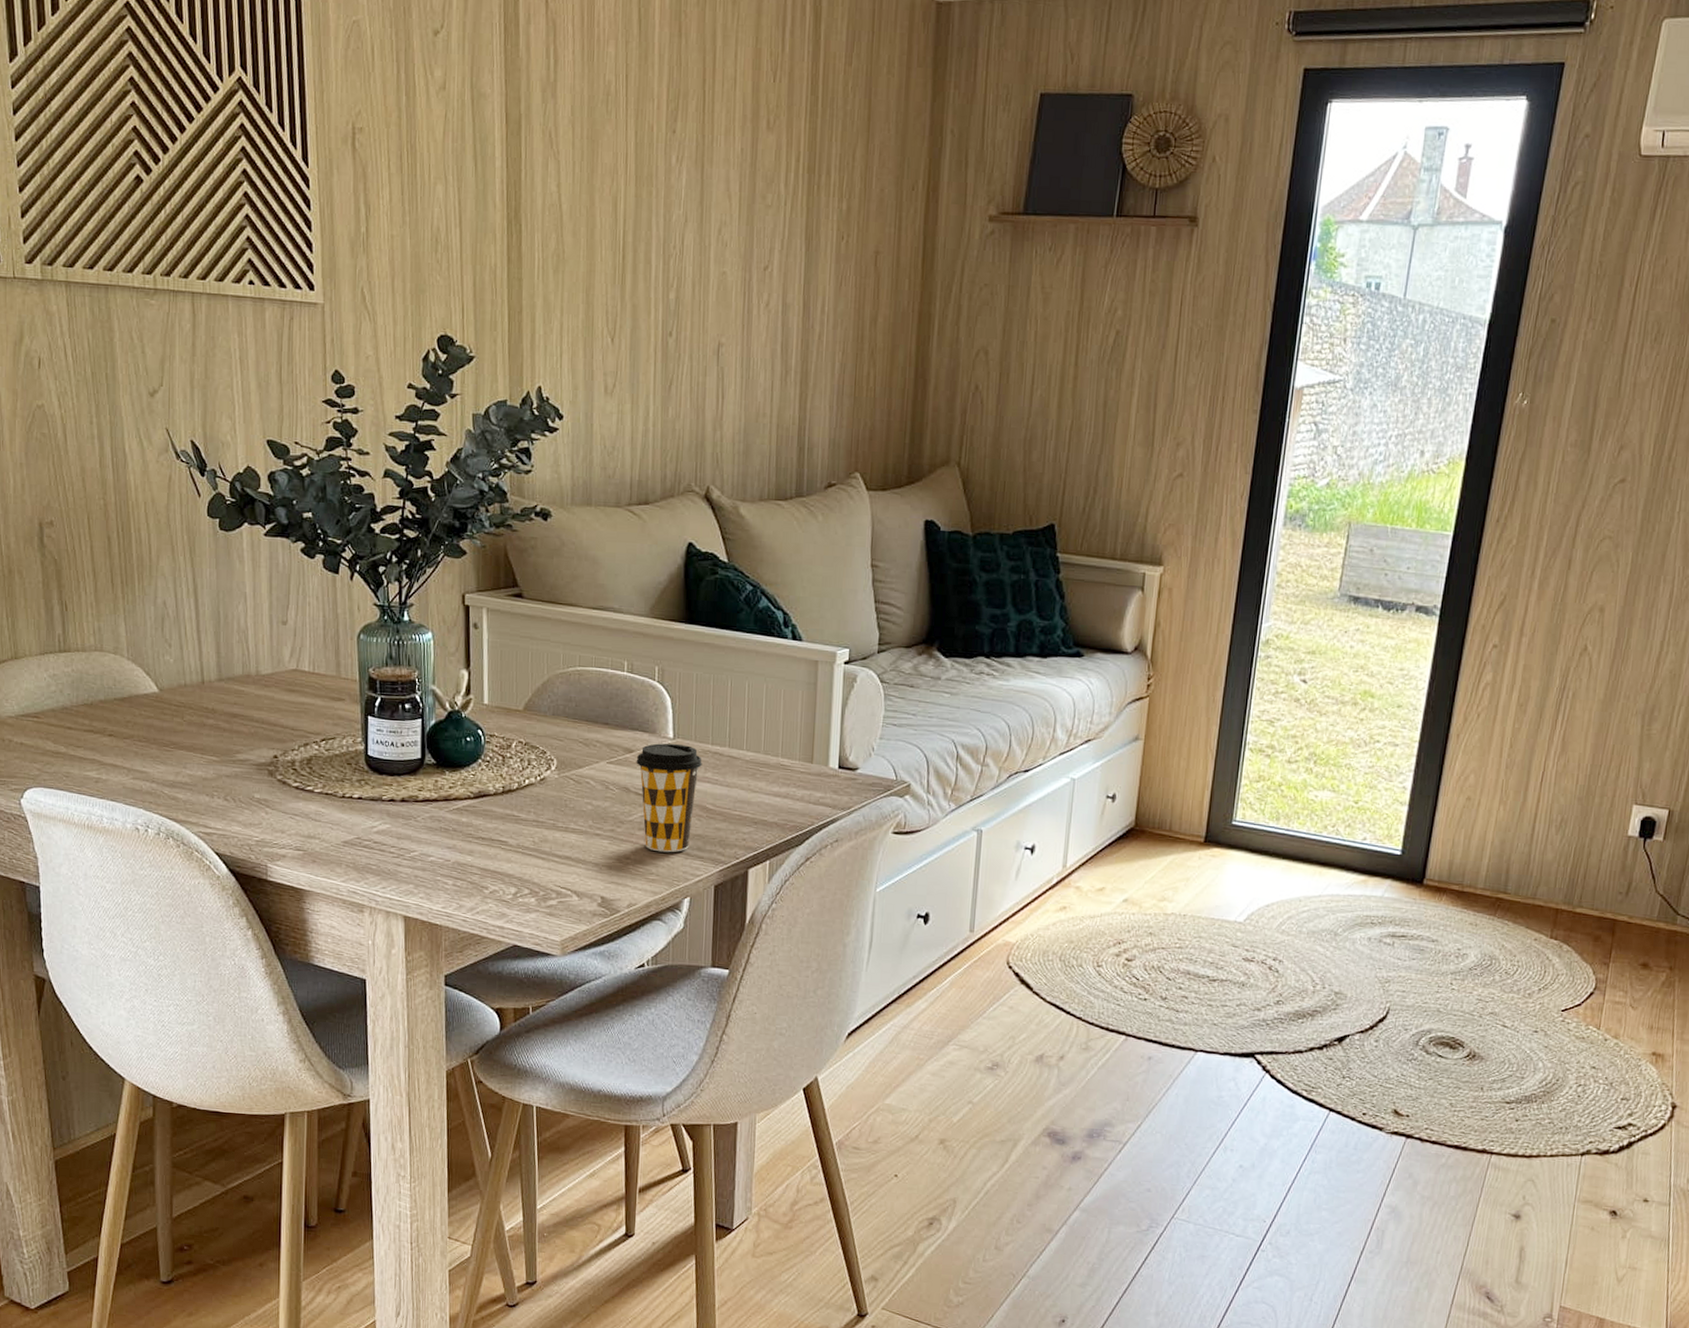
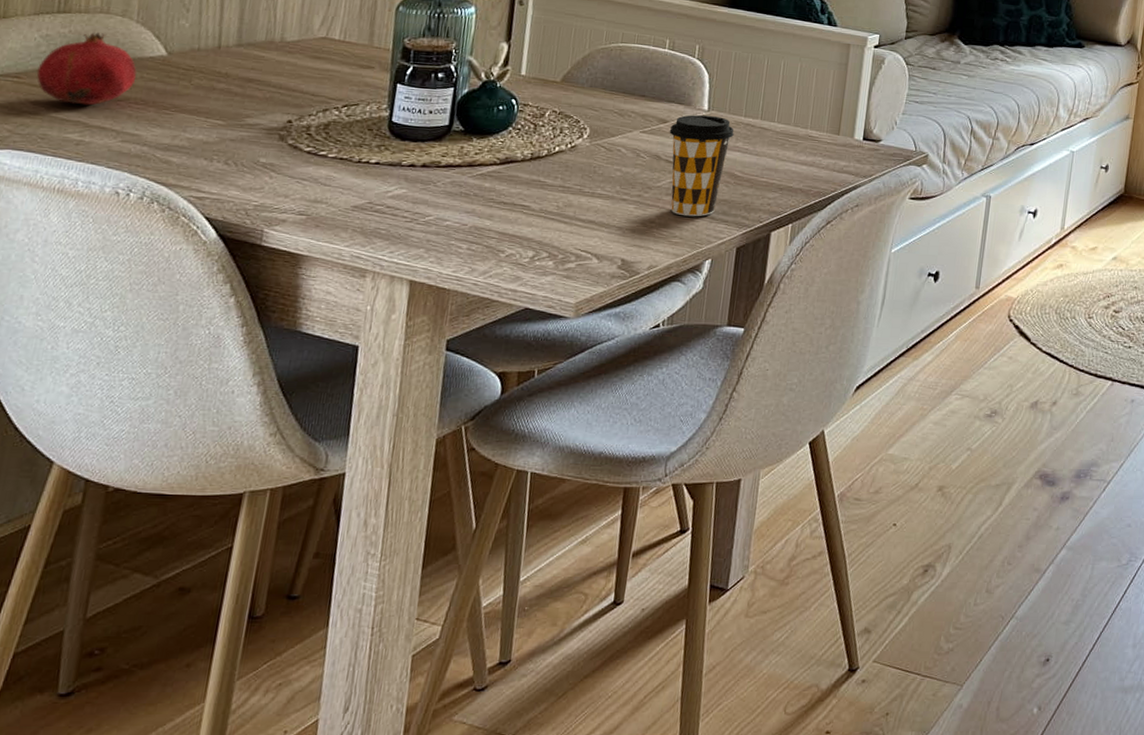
fruit: none [52,669,136,744] -> present [36,31,137,106]

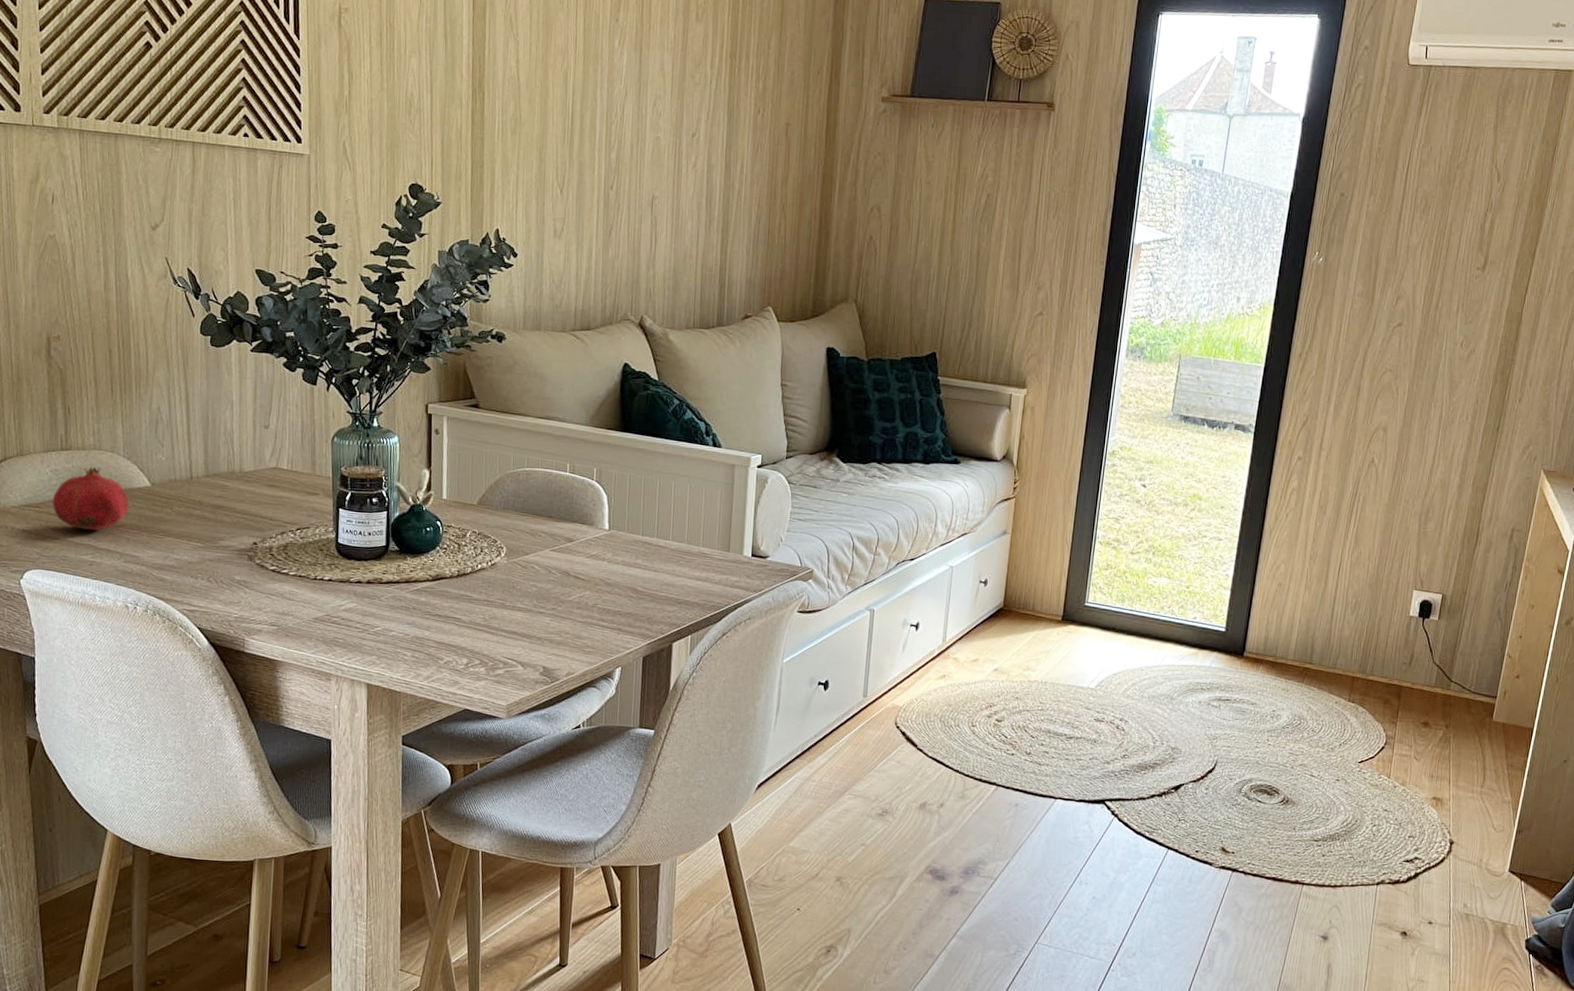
coffee cup: present [669,114,735,217] -> none [575,534,634,629]

